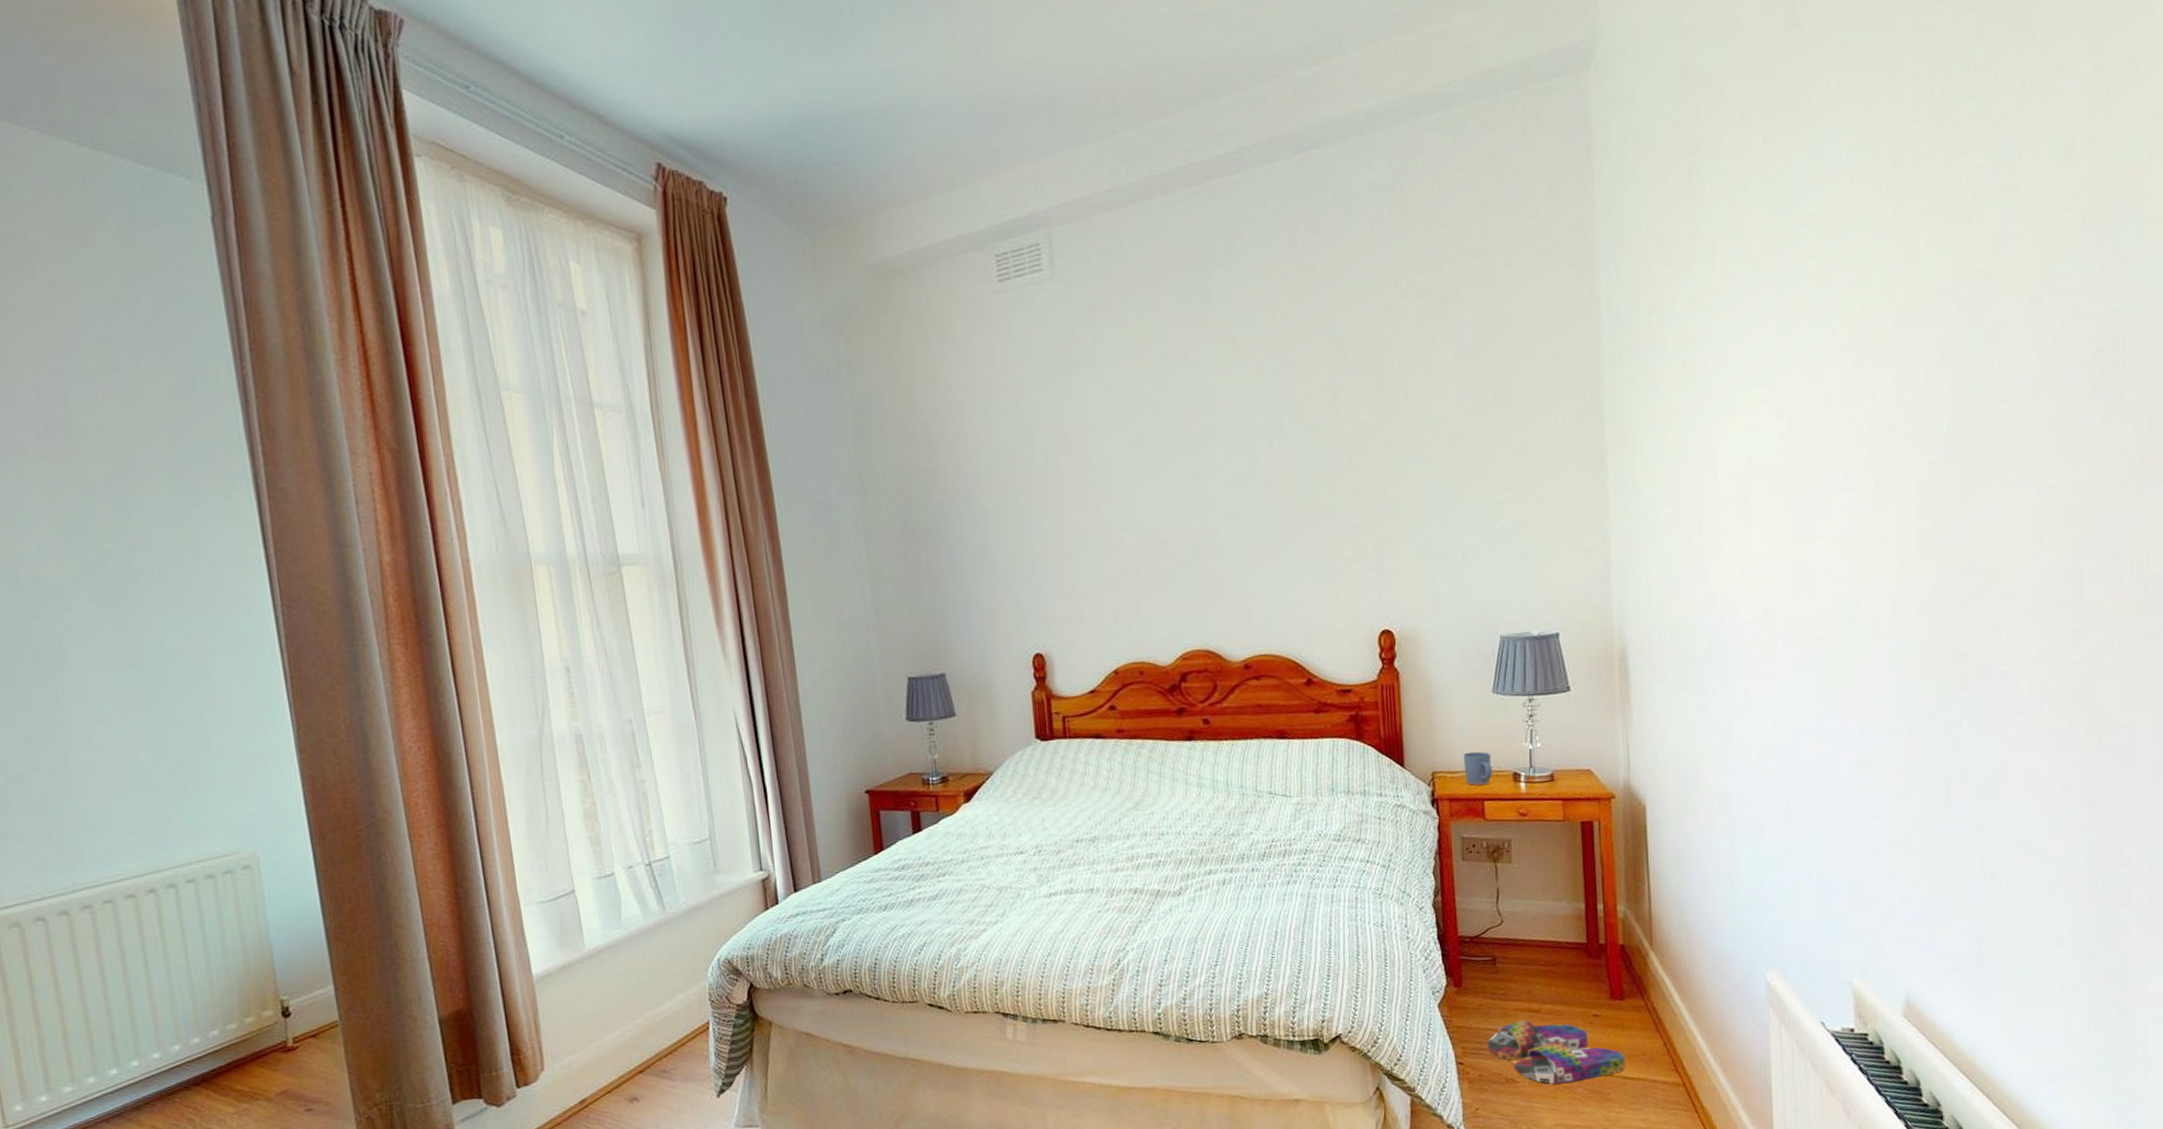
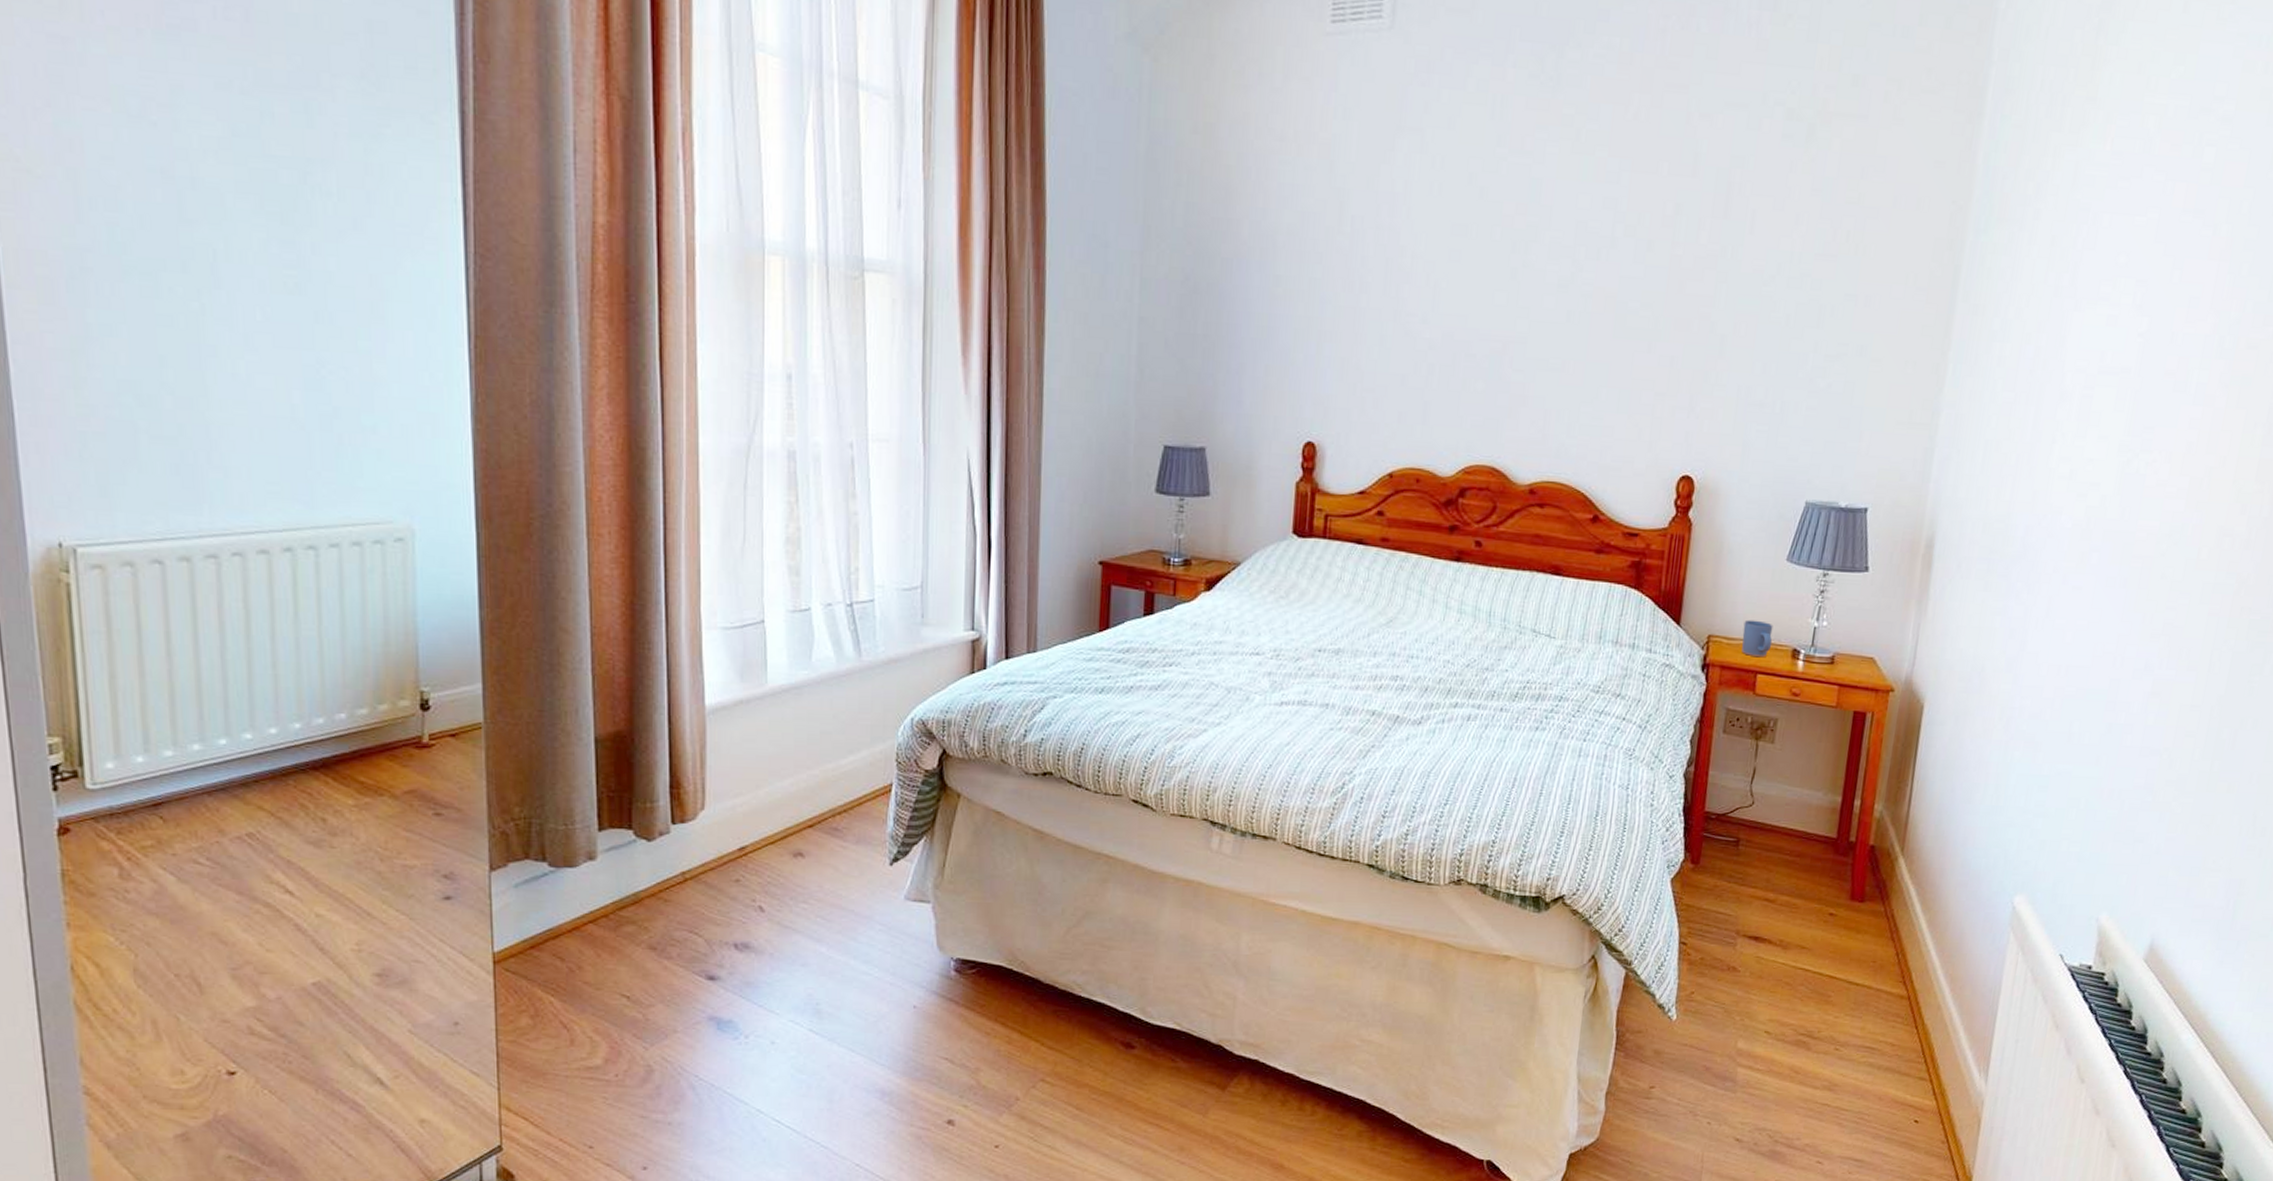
slippers: present [1487,1019,1625,1085] -> none [1714,907,1854,980]

